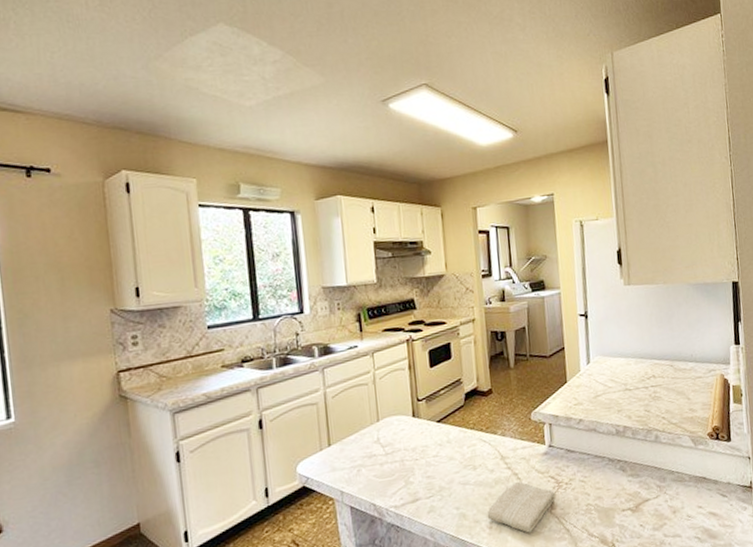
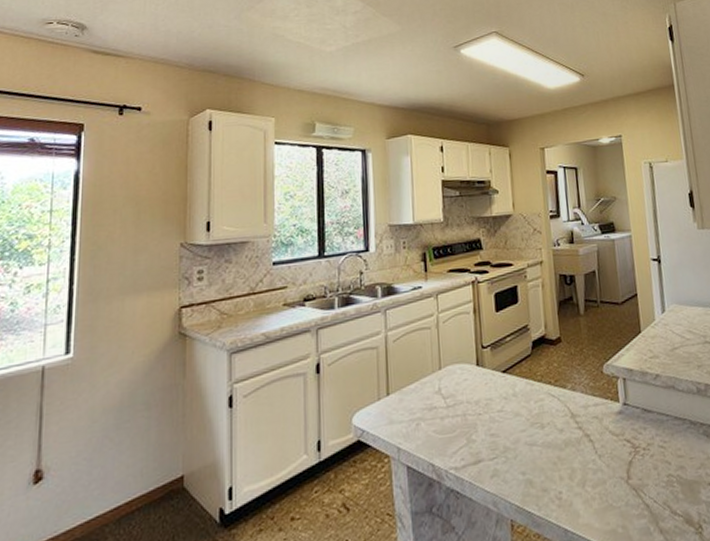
washcloth: present [487,481,556,533] -> none [556,444,632,507]

